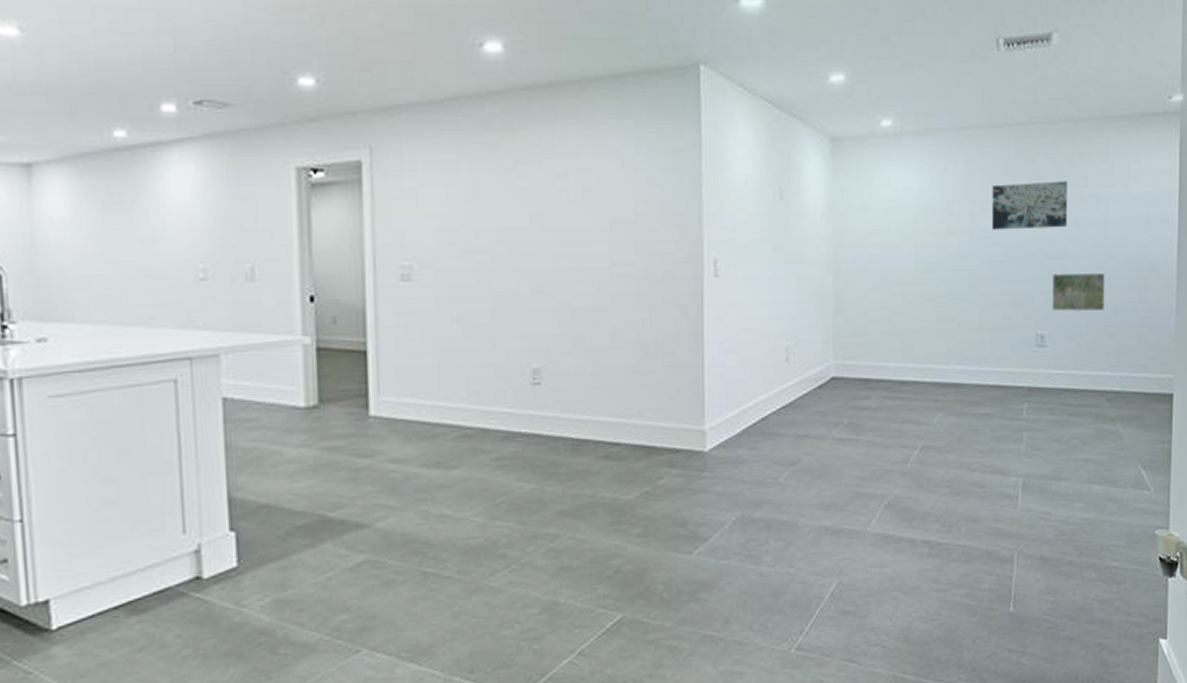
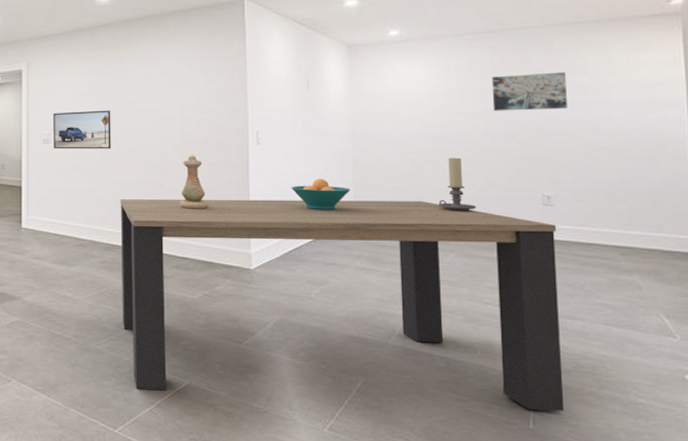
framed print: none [416,228,509,290] -> present [53,110,112,149]
dining table: none [523,348,1049,636] -> present [120,199,565,411]
vase: none [608,293,650,373] -> present [179,154,209,209]
fruit bowl: none [757,322,830,366] -> present [291,178,351,211]
candle holder: none [928,290,968,359] -> present [438,158,476,211]
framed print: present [1052,273,1105,312] -> none [556,147,612,179]

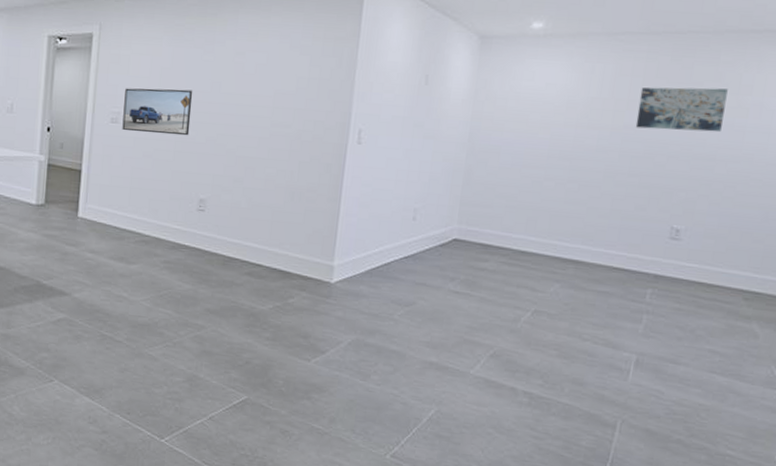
dining table: present [120,199,565,411] -> none [181,194,680,457]
vase: present [179,154,209,209] -> none [259,149,294,213]
fruit bowl: present [291,178,351,211] -> none [389,188,457,226]
candle holder: present [438,158,476,211] -> none [552,177,595,239]

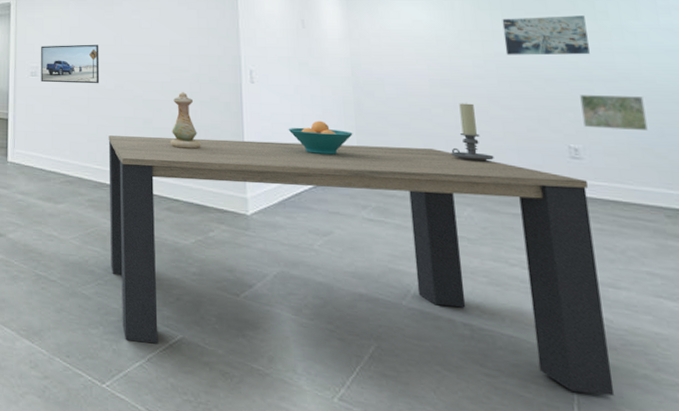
dining table: none [181,194,680,457] -> present [108,135,615,396]
vase: none [259,149,294,213] -> present [170,91,201,149]
fruit bowl: none [389,188,457,226] -> present [288,120,353,155]
candle holder: none [552,177,595,239] -> present [451,103,494,162]
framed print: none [692,174,760,215] -> present [580,95,648,131]

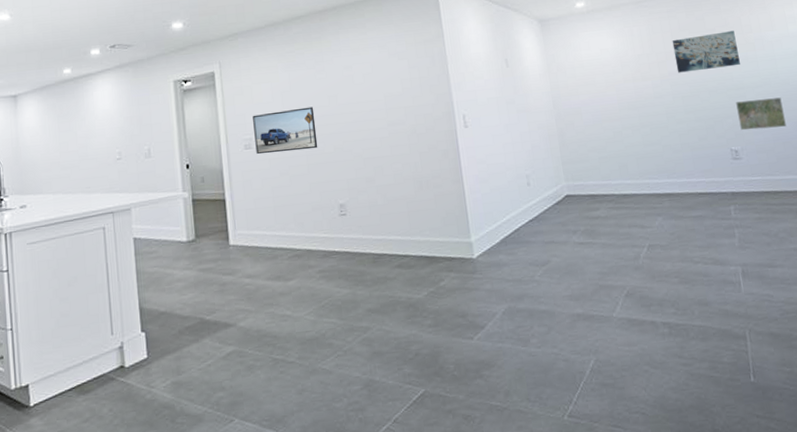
dining table: present [108,135,615,396] -> none [332,168,779,407]
vase: present [170,91,201,149] -> none [393,144,425,203]
fruit bowl: present [288,120,353,155] -> none [502,155,560,189]
candle holder: present [451,103,494,162] -> none [641,121,675,175]

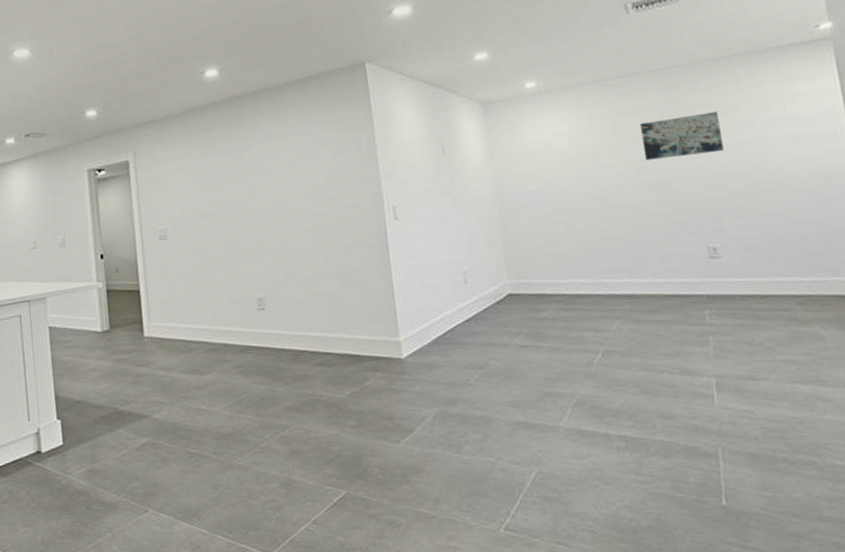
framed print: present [252,107,318,155] -> none [167,197,236,246]
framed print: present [736,97,786,131] -> none [716,188,779,226]

